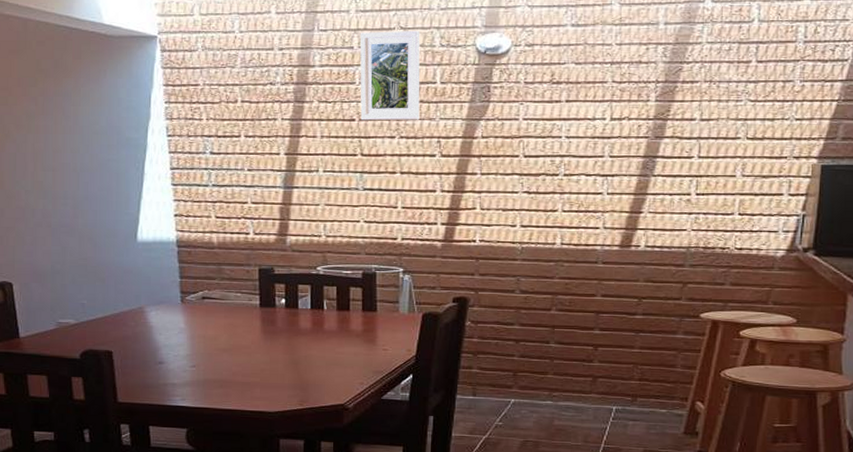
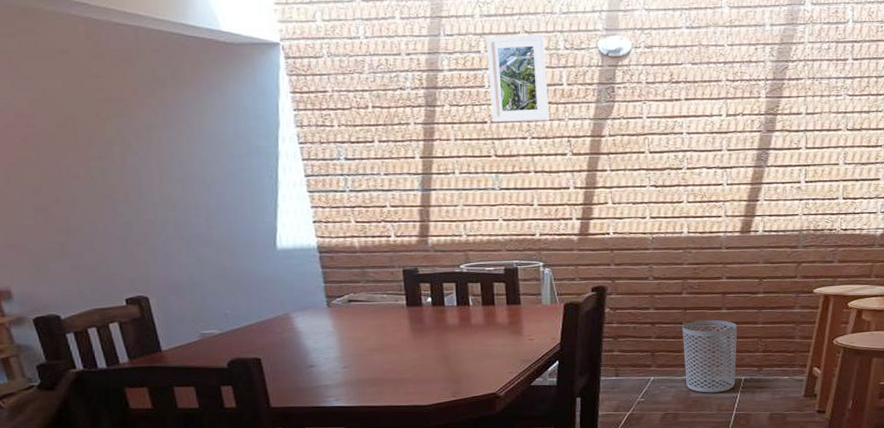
waste bin: none [549,340,610,422] -> present [682,320,737,393]

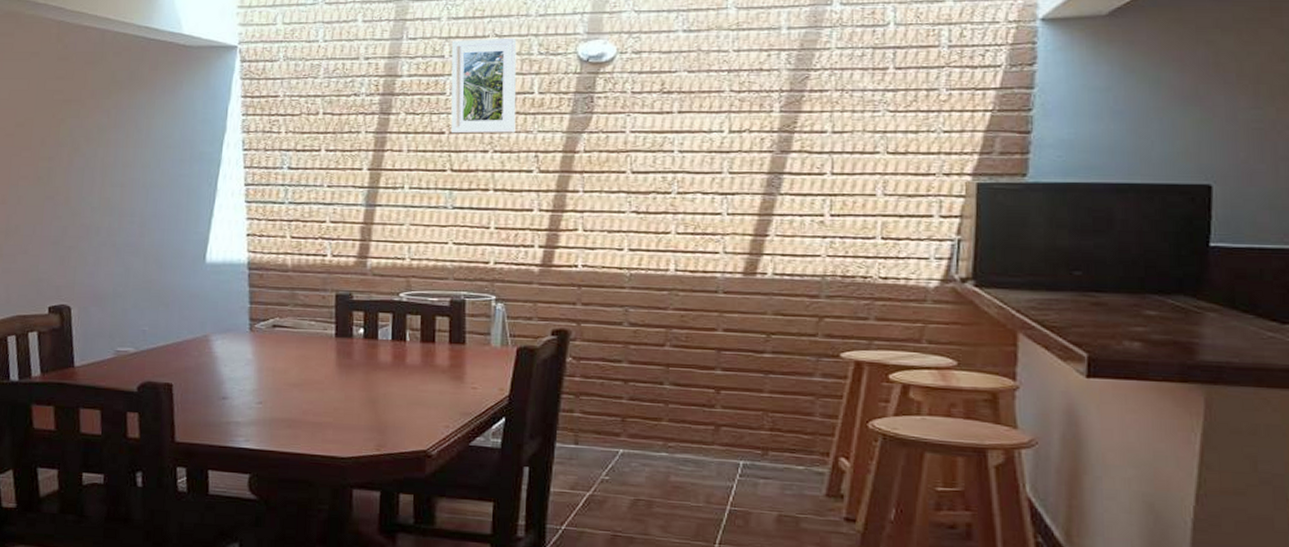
waste bin: present [682,320,737,393] -> none [663,381,735,479]

